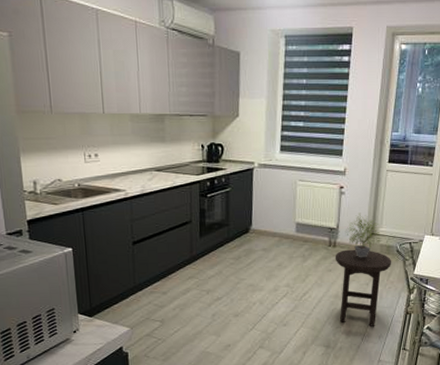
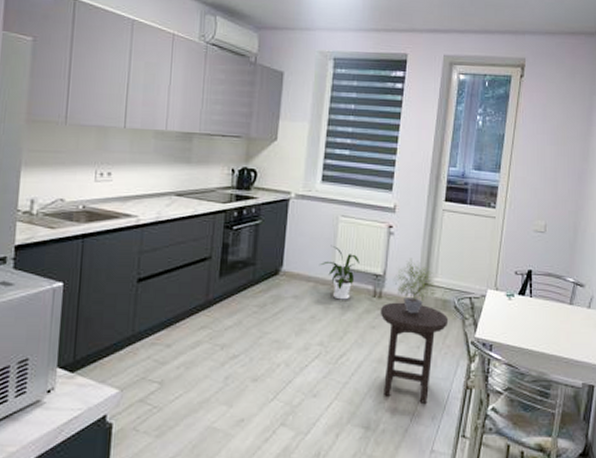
house plant: none [282,205,316,250] -> present [319,245,360,300]

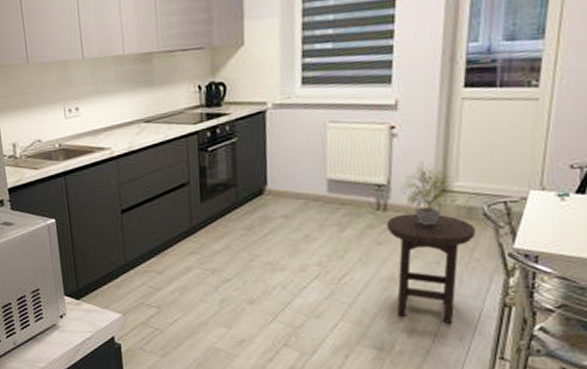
house plant: present [319,245,360,300] -> none [308,156,357,216]

